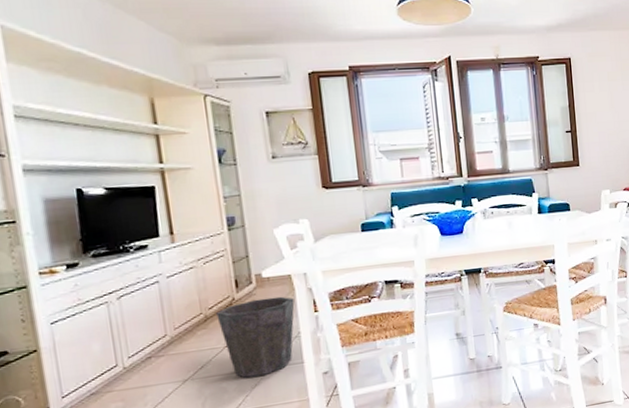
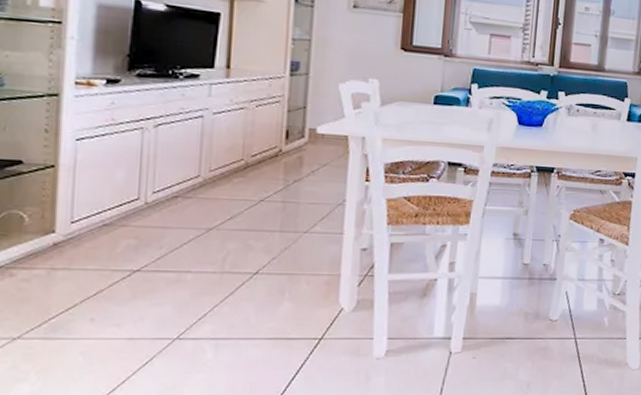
waste bin: present [216,296,295,378] -> none [258,155,346,239]

